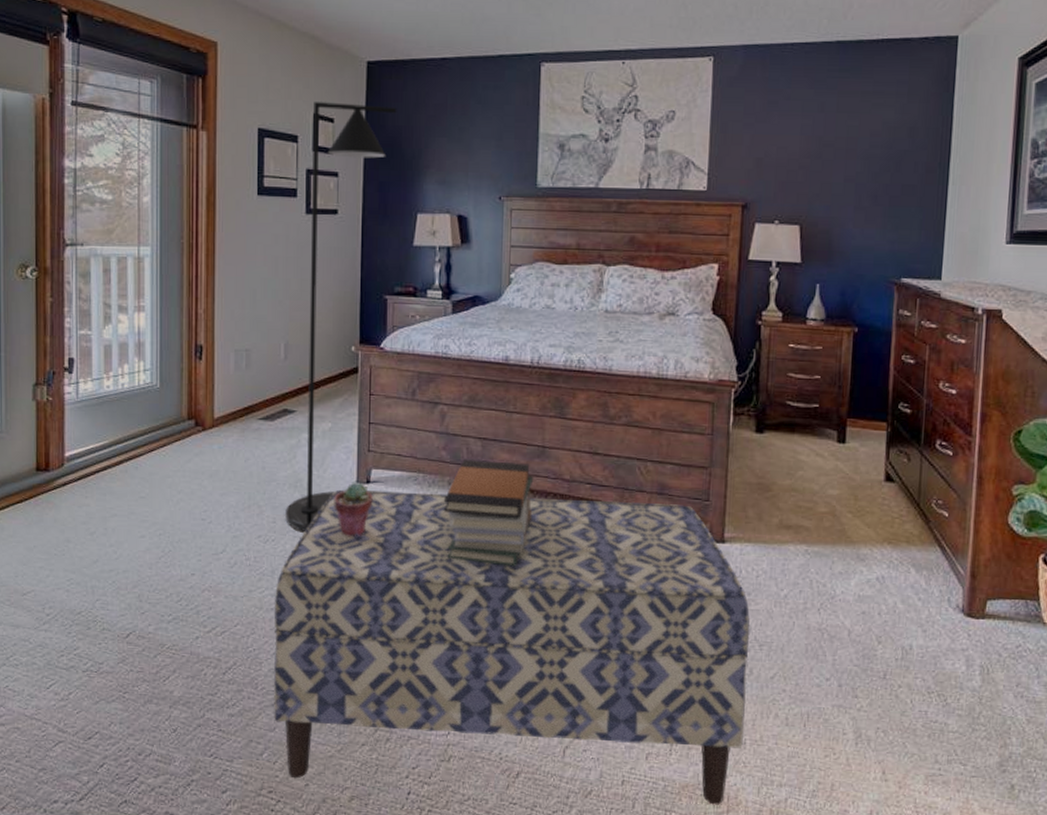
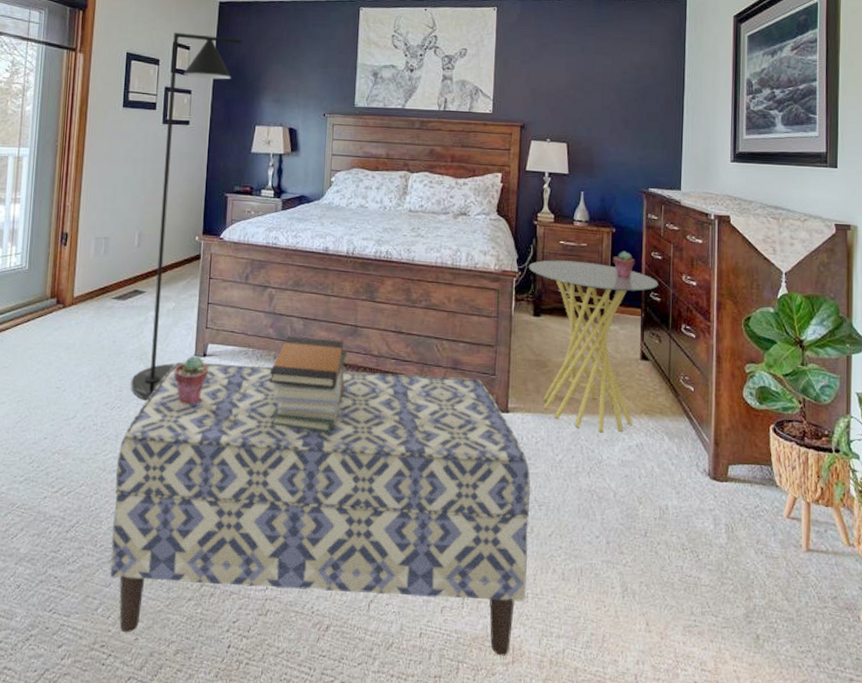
side table: none [750,366,910,565] -> present [528,260,659,433]
potted succulent: none [854,354,881,386] -> present [613,251,635,278]

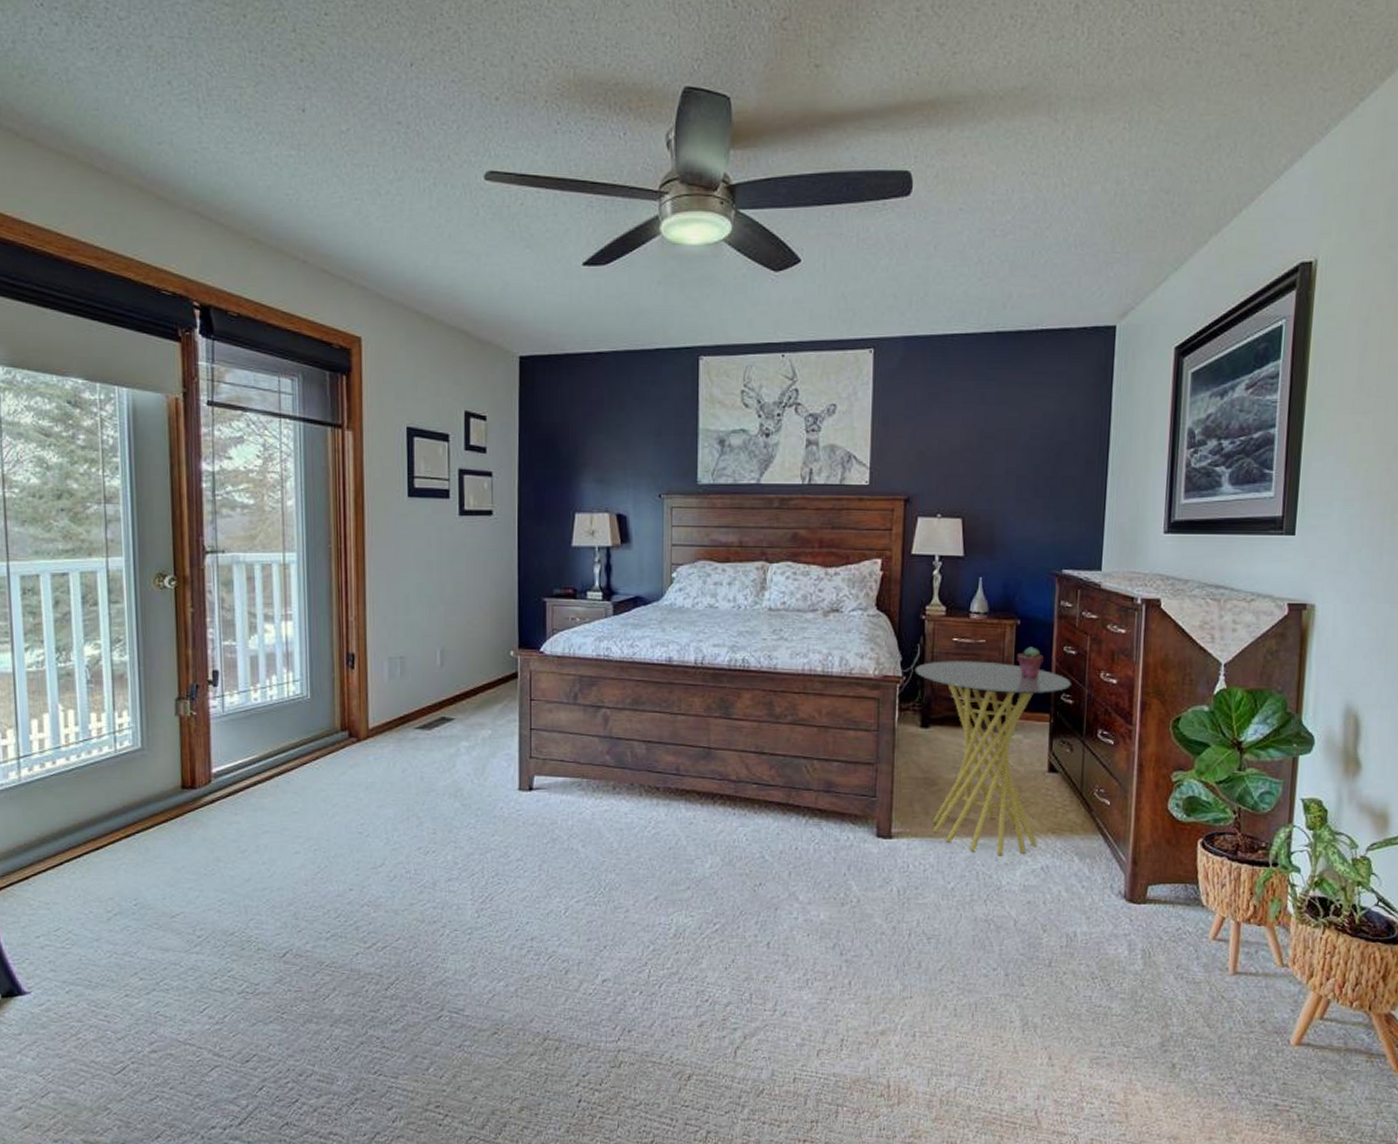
bench: present [110,362,531,656] -> none [437,797,918,1098]
floor lamp: present [130,32,242,401] -> none [446,398,552,843]
potted succulent: present [174,355,208,405] -> none [496,789,536,846]
book stack: present [268,336,347,433] -> none [608,763,700,870]

